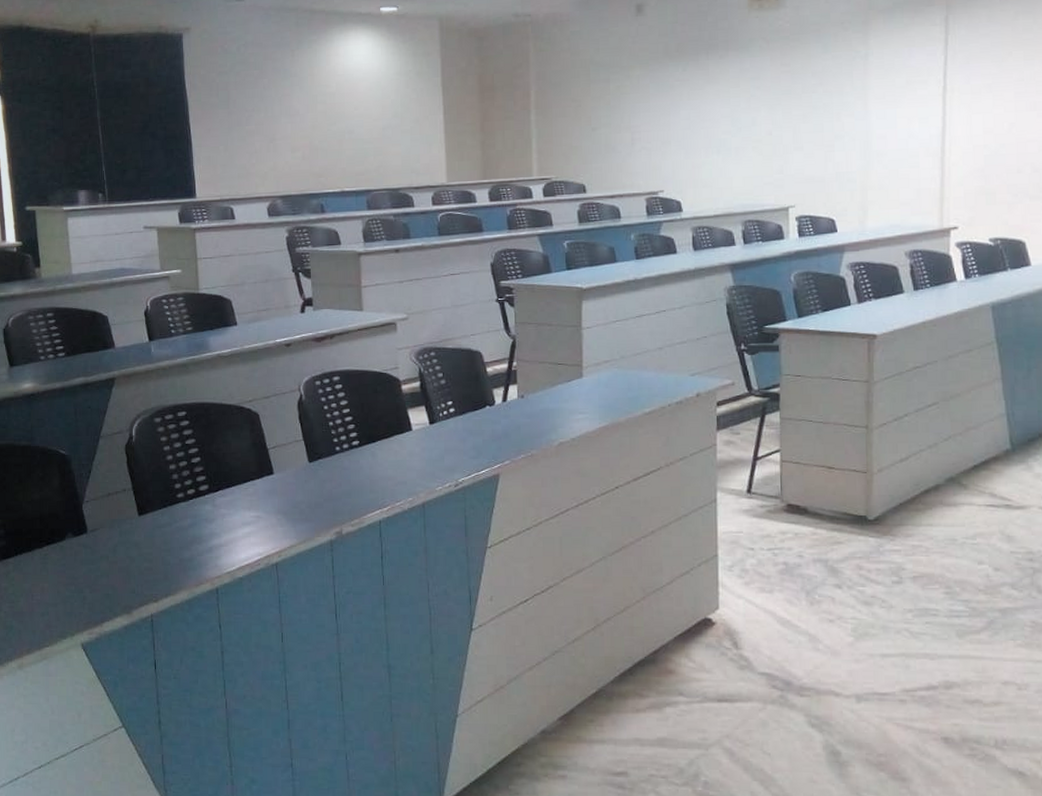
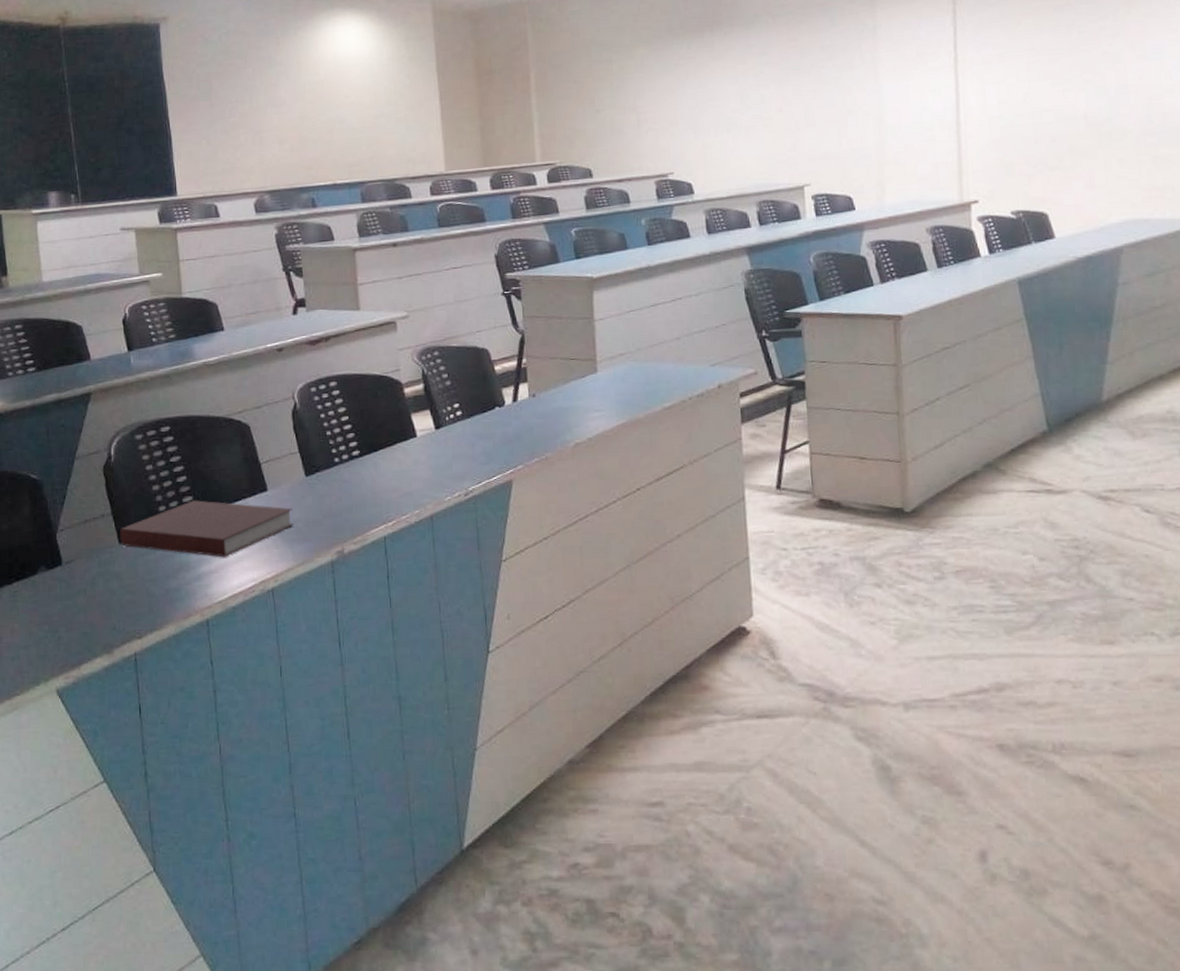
notebook: none [139,480,297,533] -> present [119,500,294,557]

